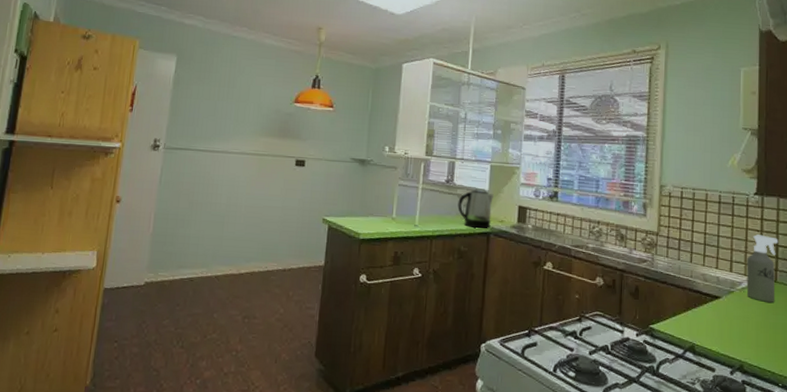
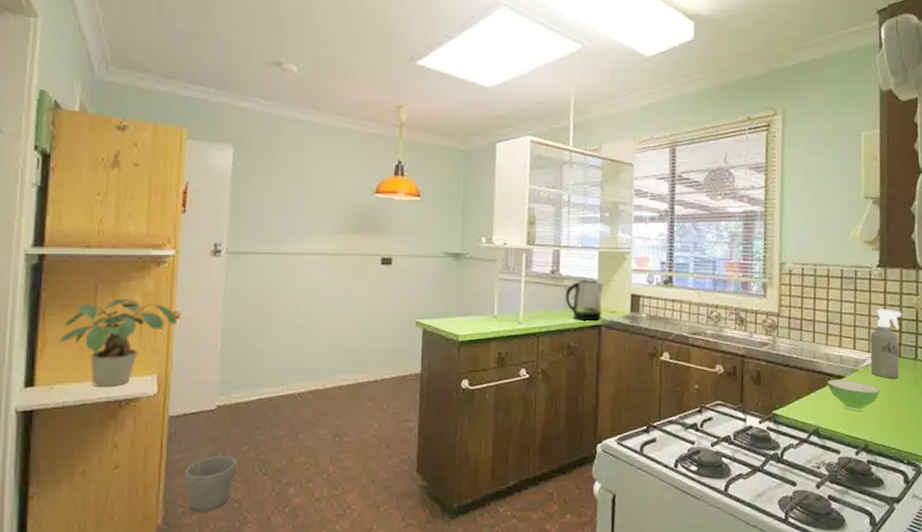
potted plant: none [19,182,118,259] -> present [59,299,178,387]
bucket: none [112,314,159,378] -> present [184,441,237,513]
bowl: none [703,298,756,332] -> present [827,379,880,411]

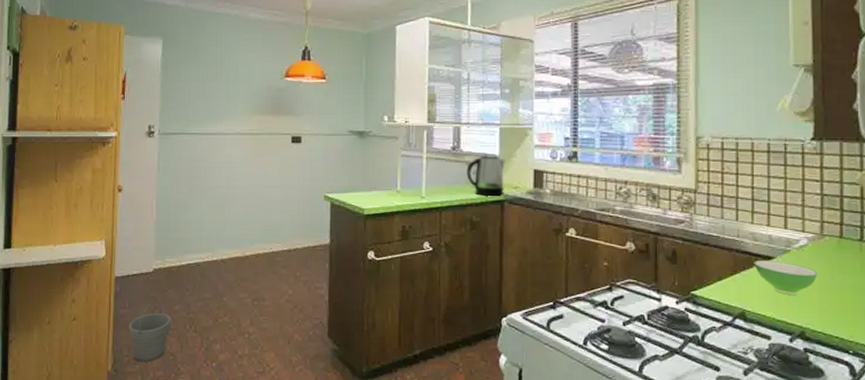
potted plant: present [59,299,178,387] -> none [29,174,120,250]
spray bottle: present [870,309,902,378] -> none [805,185,843,261]

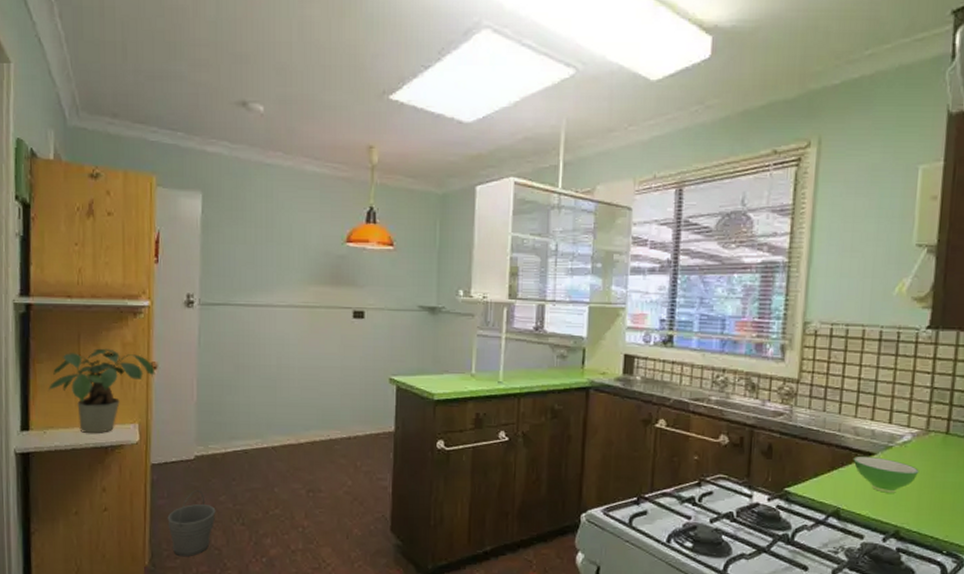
potted plant: none [29,174,120,250] -> present [48,348,155,433]
kettle: present [466,155,505,197] -> none [549,337,593,384]

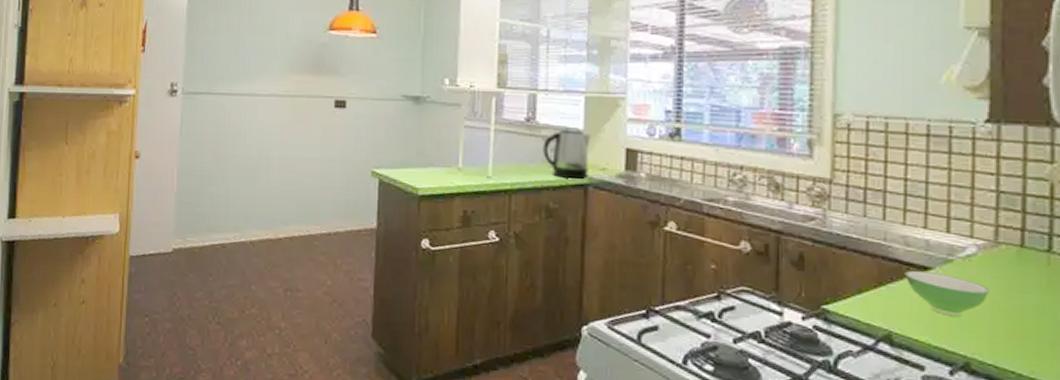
potted plant: present [48,348,155,433] -> none [36,137,138,223]
bucket: present [167,490,216,557] -> none [143,285,192,356]
kettle: none [549,337,593,384] -> present [543,129,591,180]

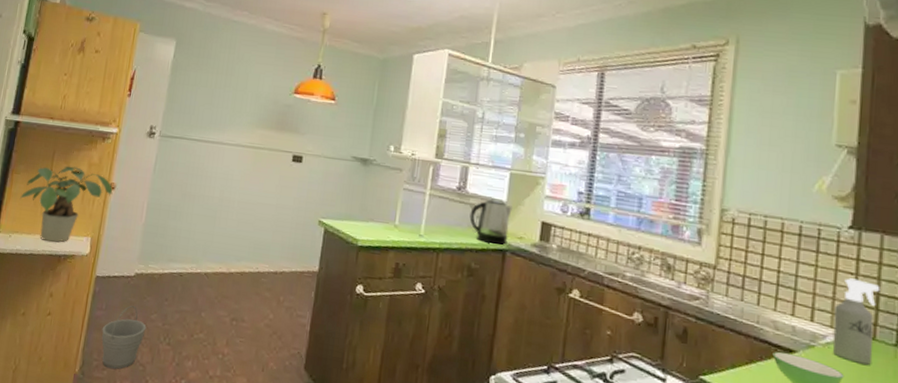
potted plant: none [36,137,138,223] -> present [20,166,113,243]
bucket: none [143,285,192,356] -> present [101,306,147,369]
spray bottle: none [974,179,1027,276] -> present [832,278,880,365]

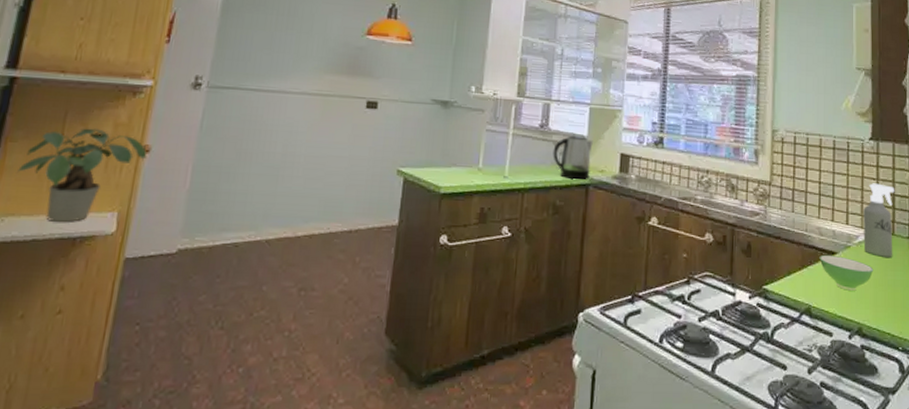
bucket: present [101,306,147,369] -> none [132,289,193,369]

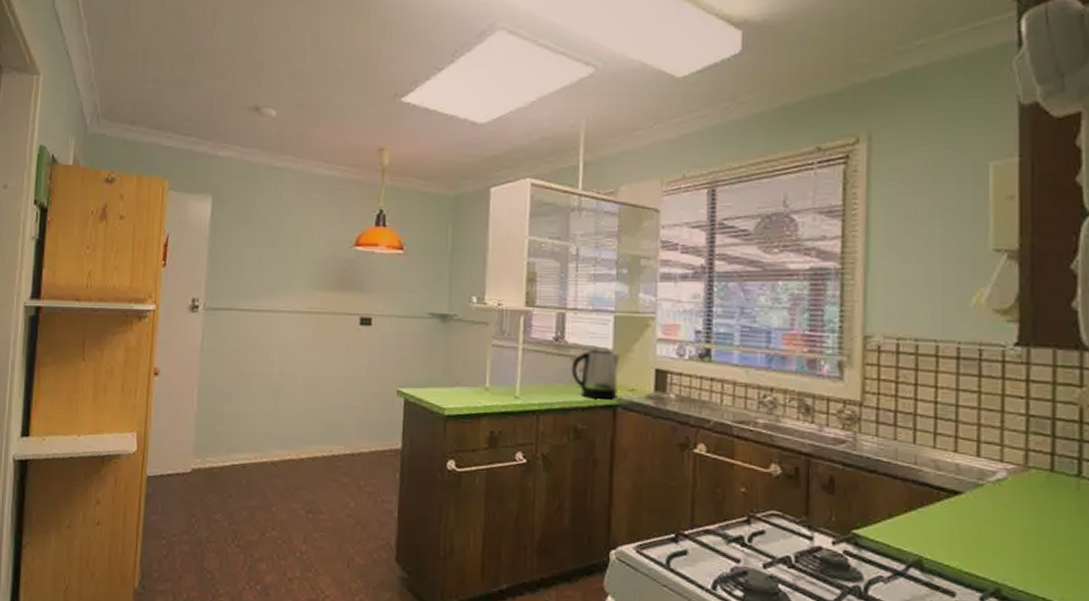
potted plant: present [17,128,147,222] -> none [51,353,157,442]
bowl: present [819,254,874,291] -> none [935,494,1020,542]
spray bottle: present [863,183,895,257] -> none [1004,403,1056,501]

